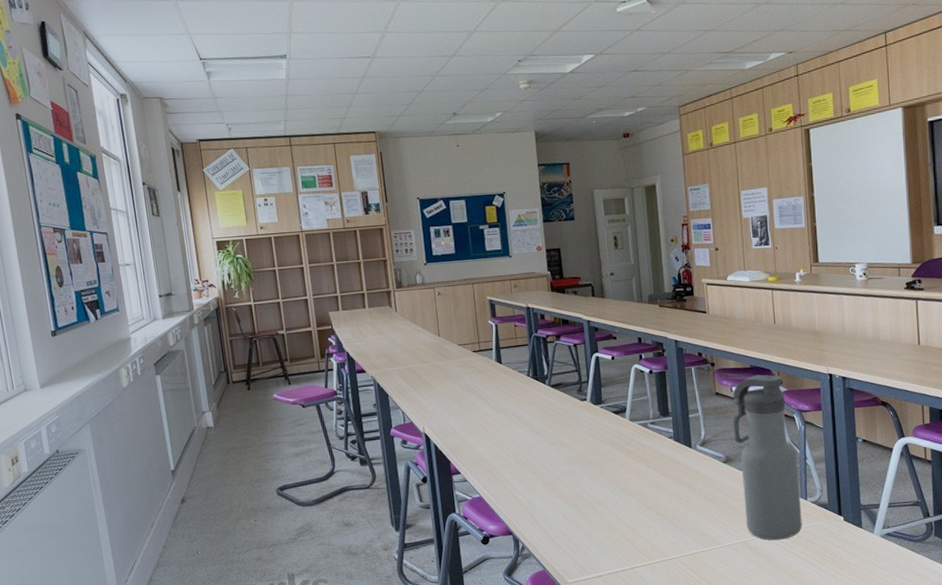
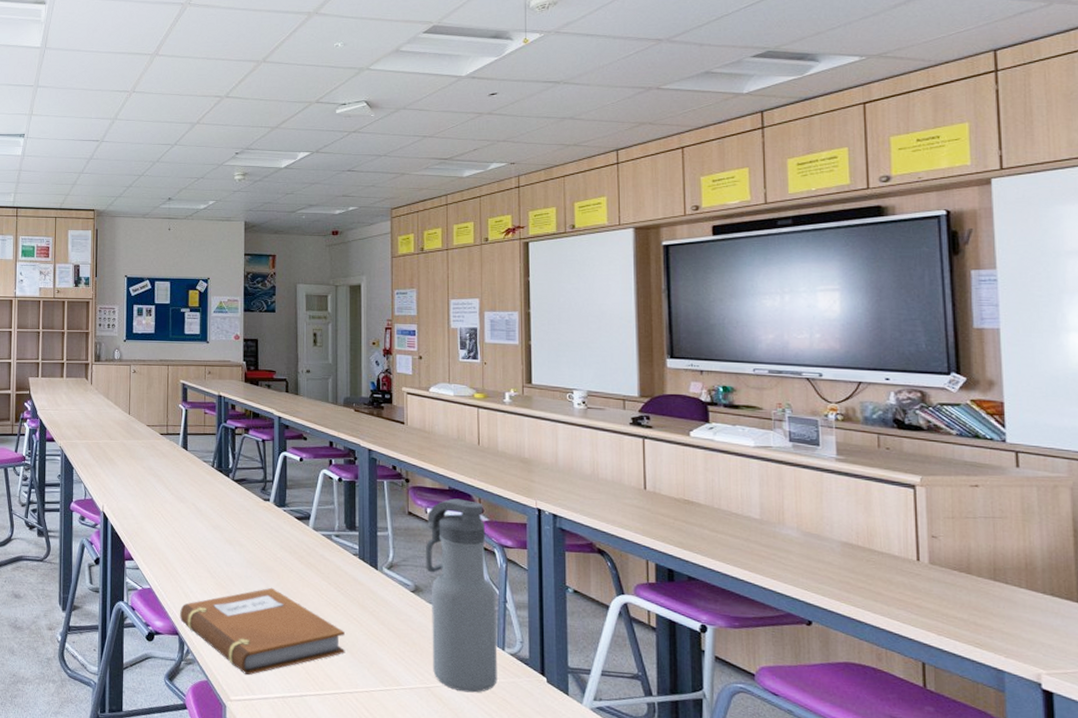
notebook: none [511,478,669,559] -> present [180,587,346,675]

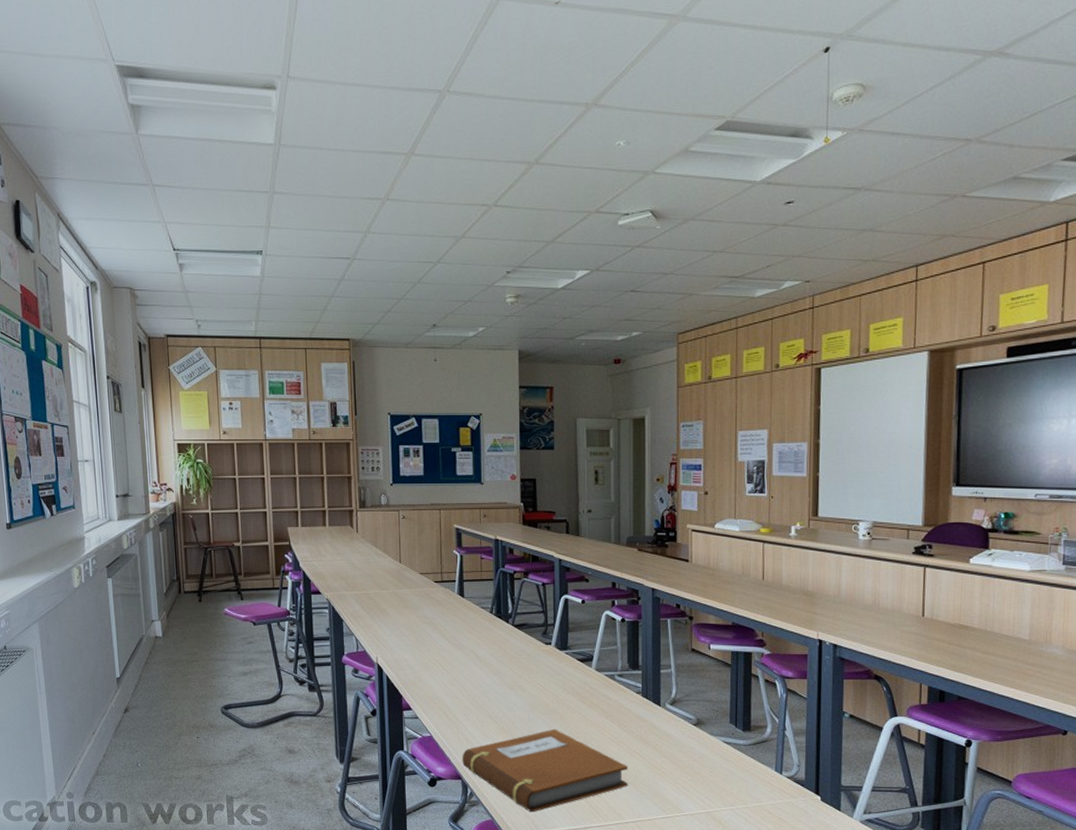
water bottle: present [426,498,498,693] -> none [708,633,776,814]

